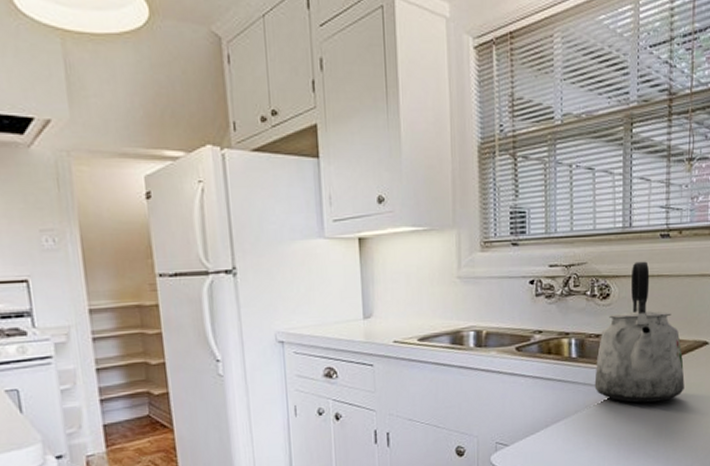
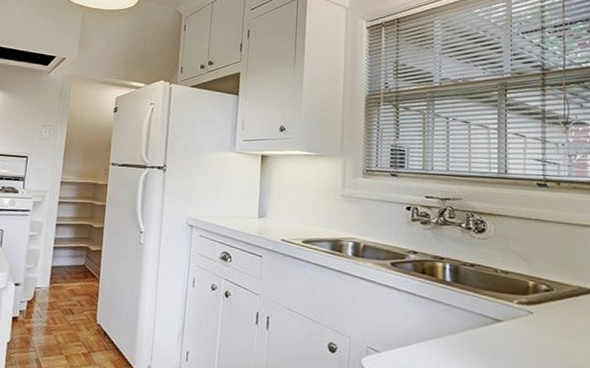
kettle: present [594,261,685,403] -> none [469,204,569,341]

